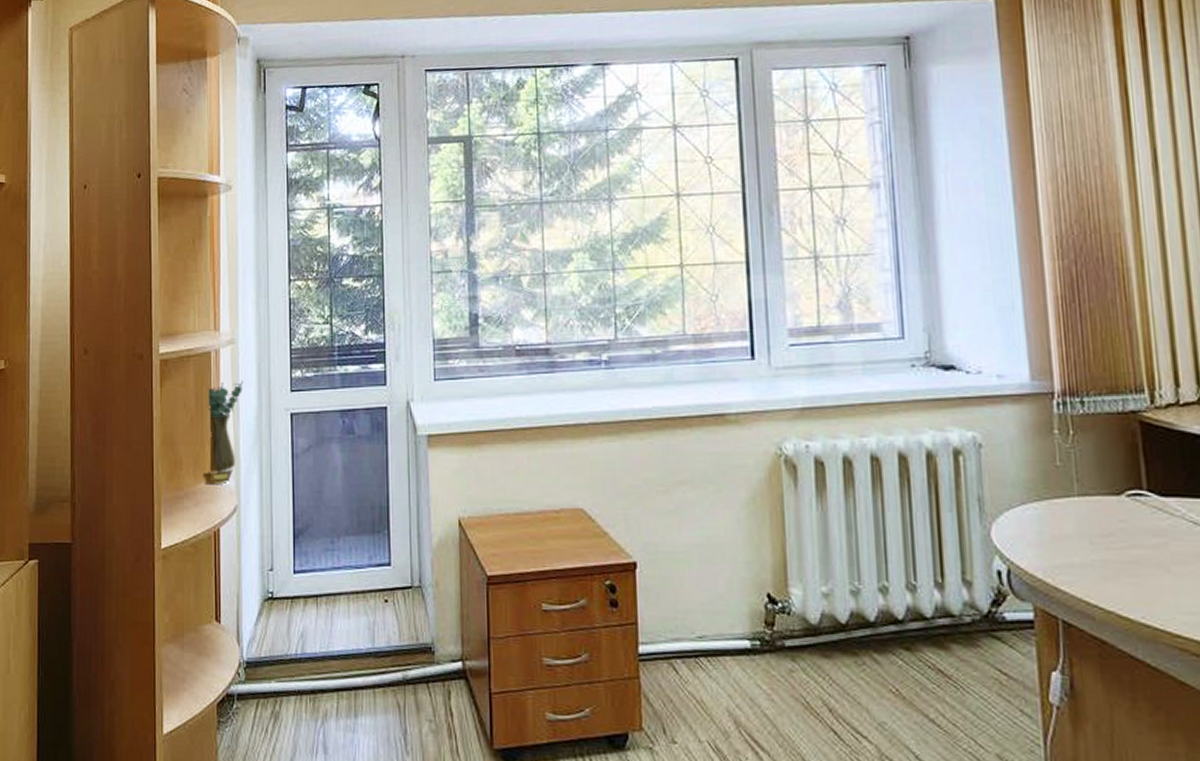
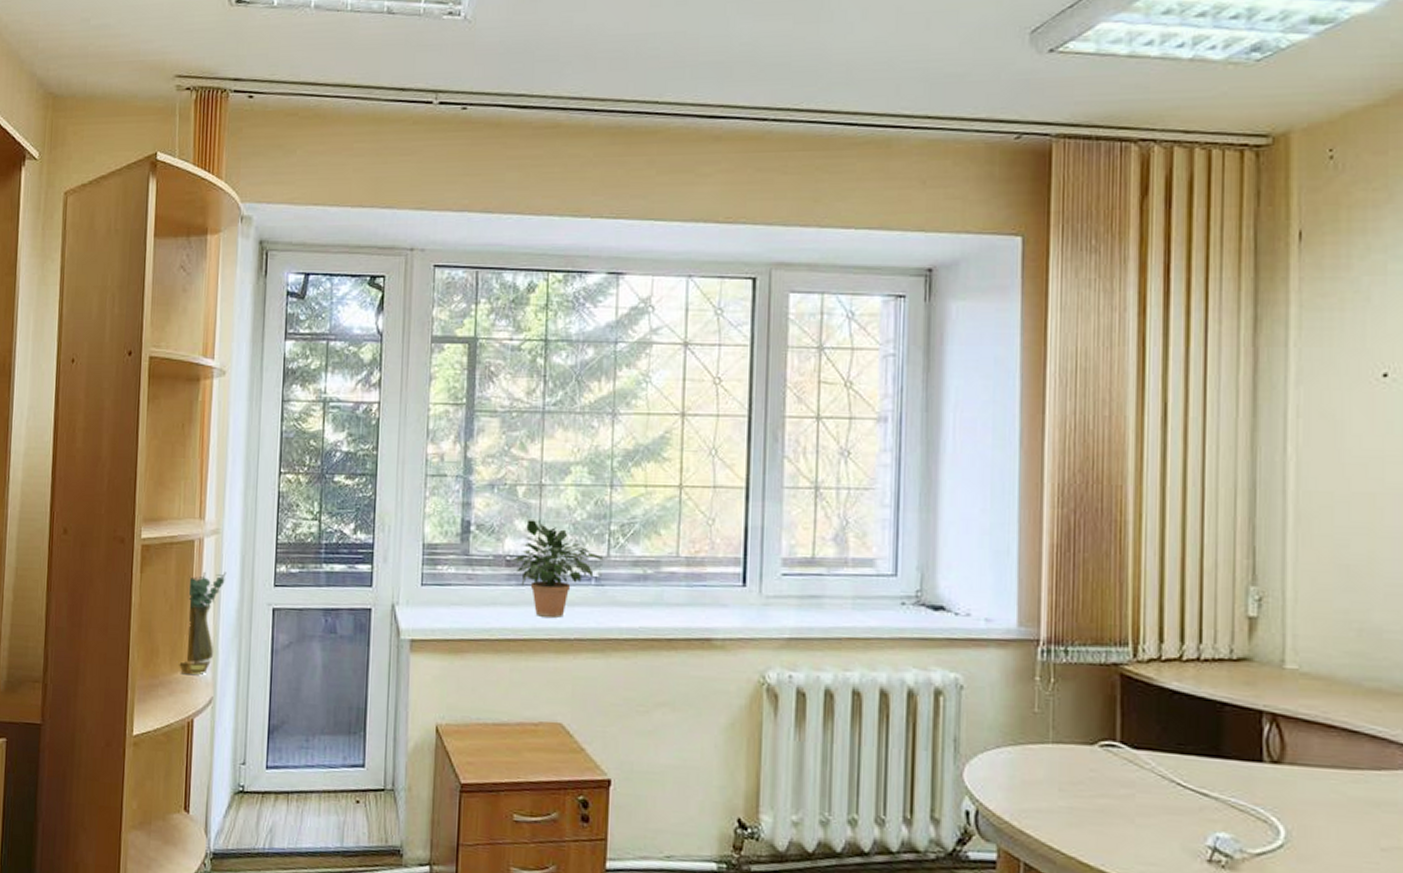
potted plant: none [520,309,612,403] -> present [511,520,604,618]

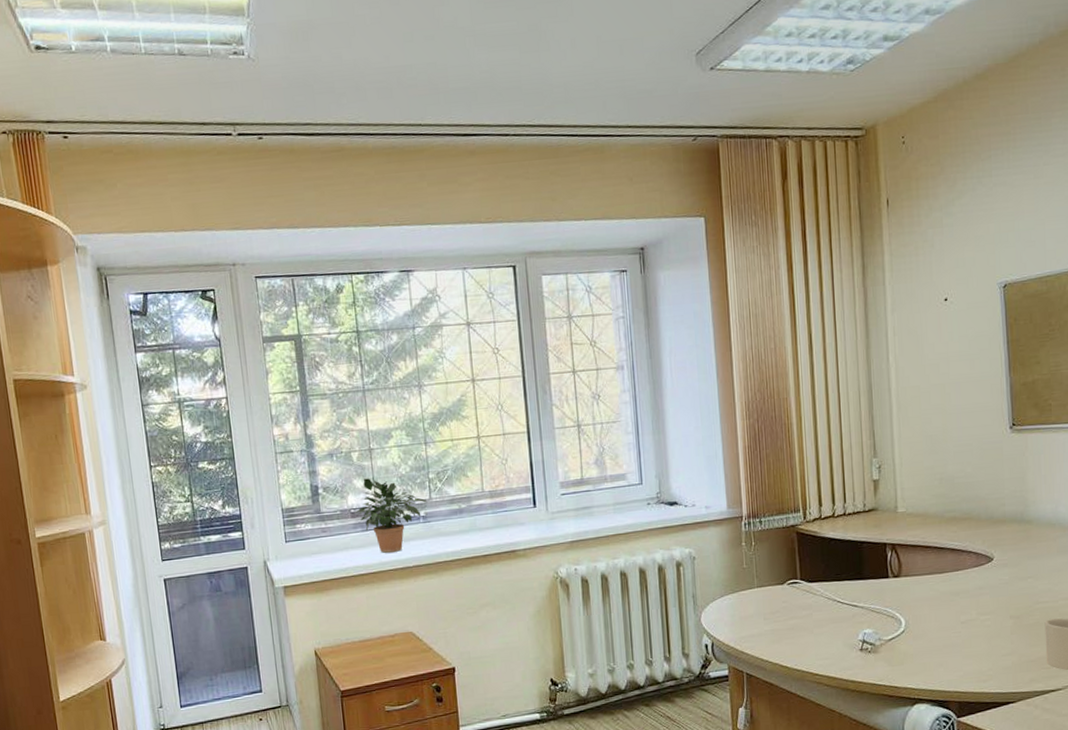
vase: present [176,572,227,675] -> none [86,555,120,645]

